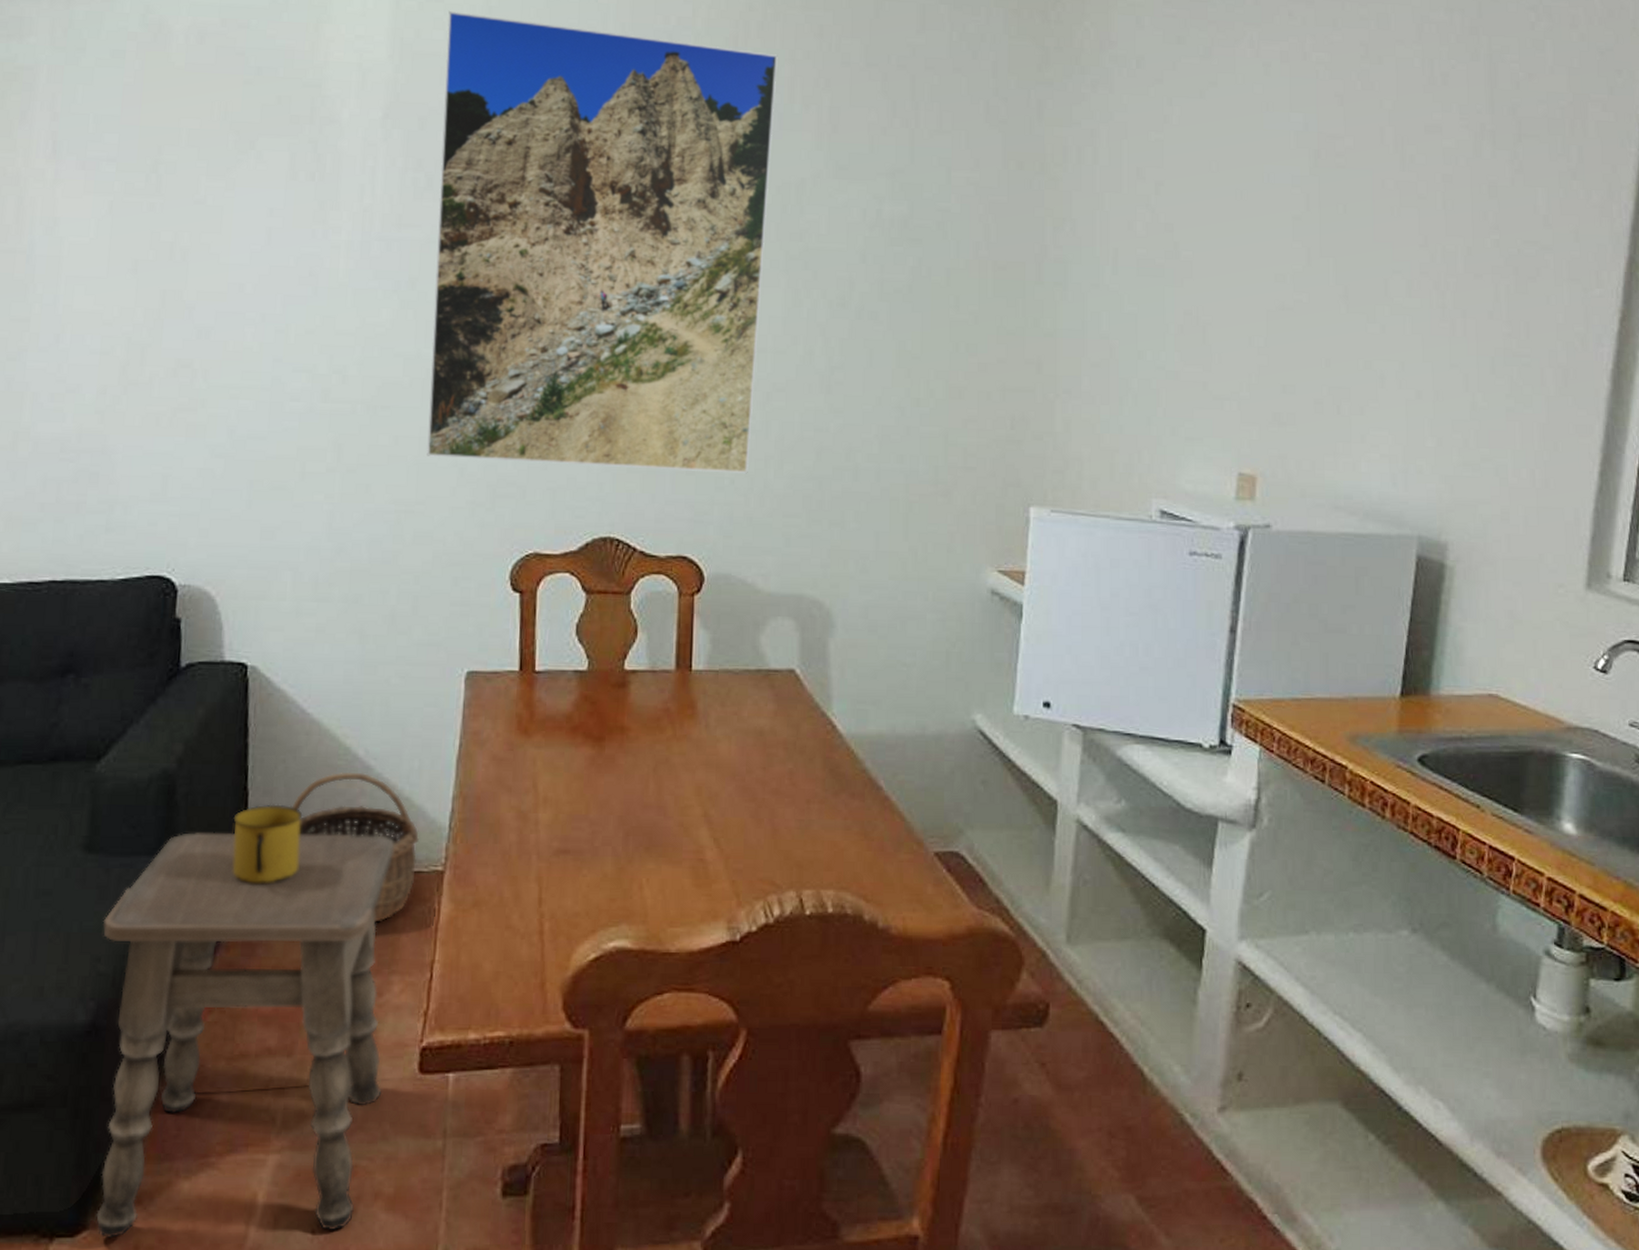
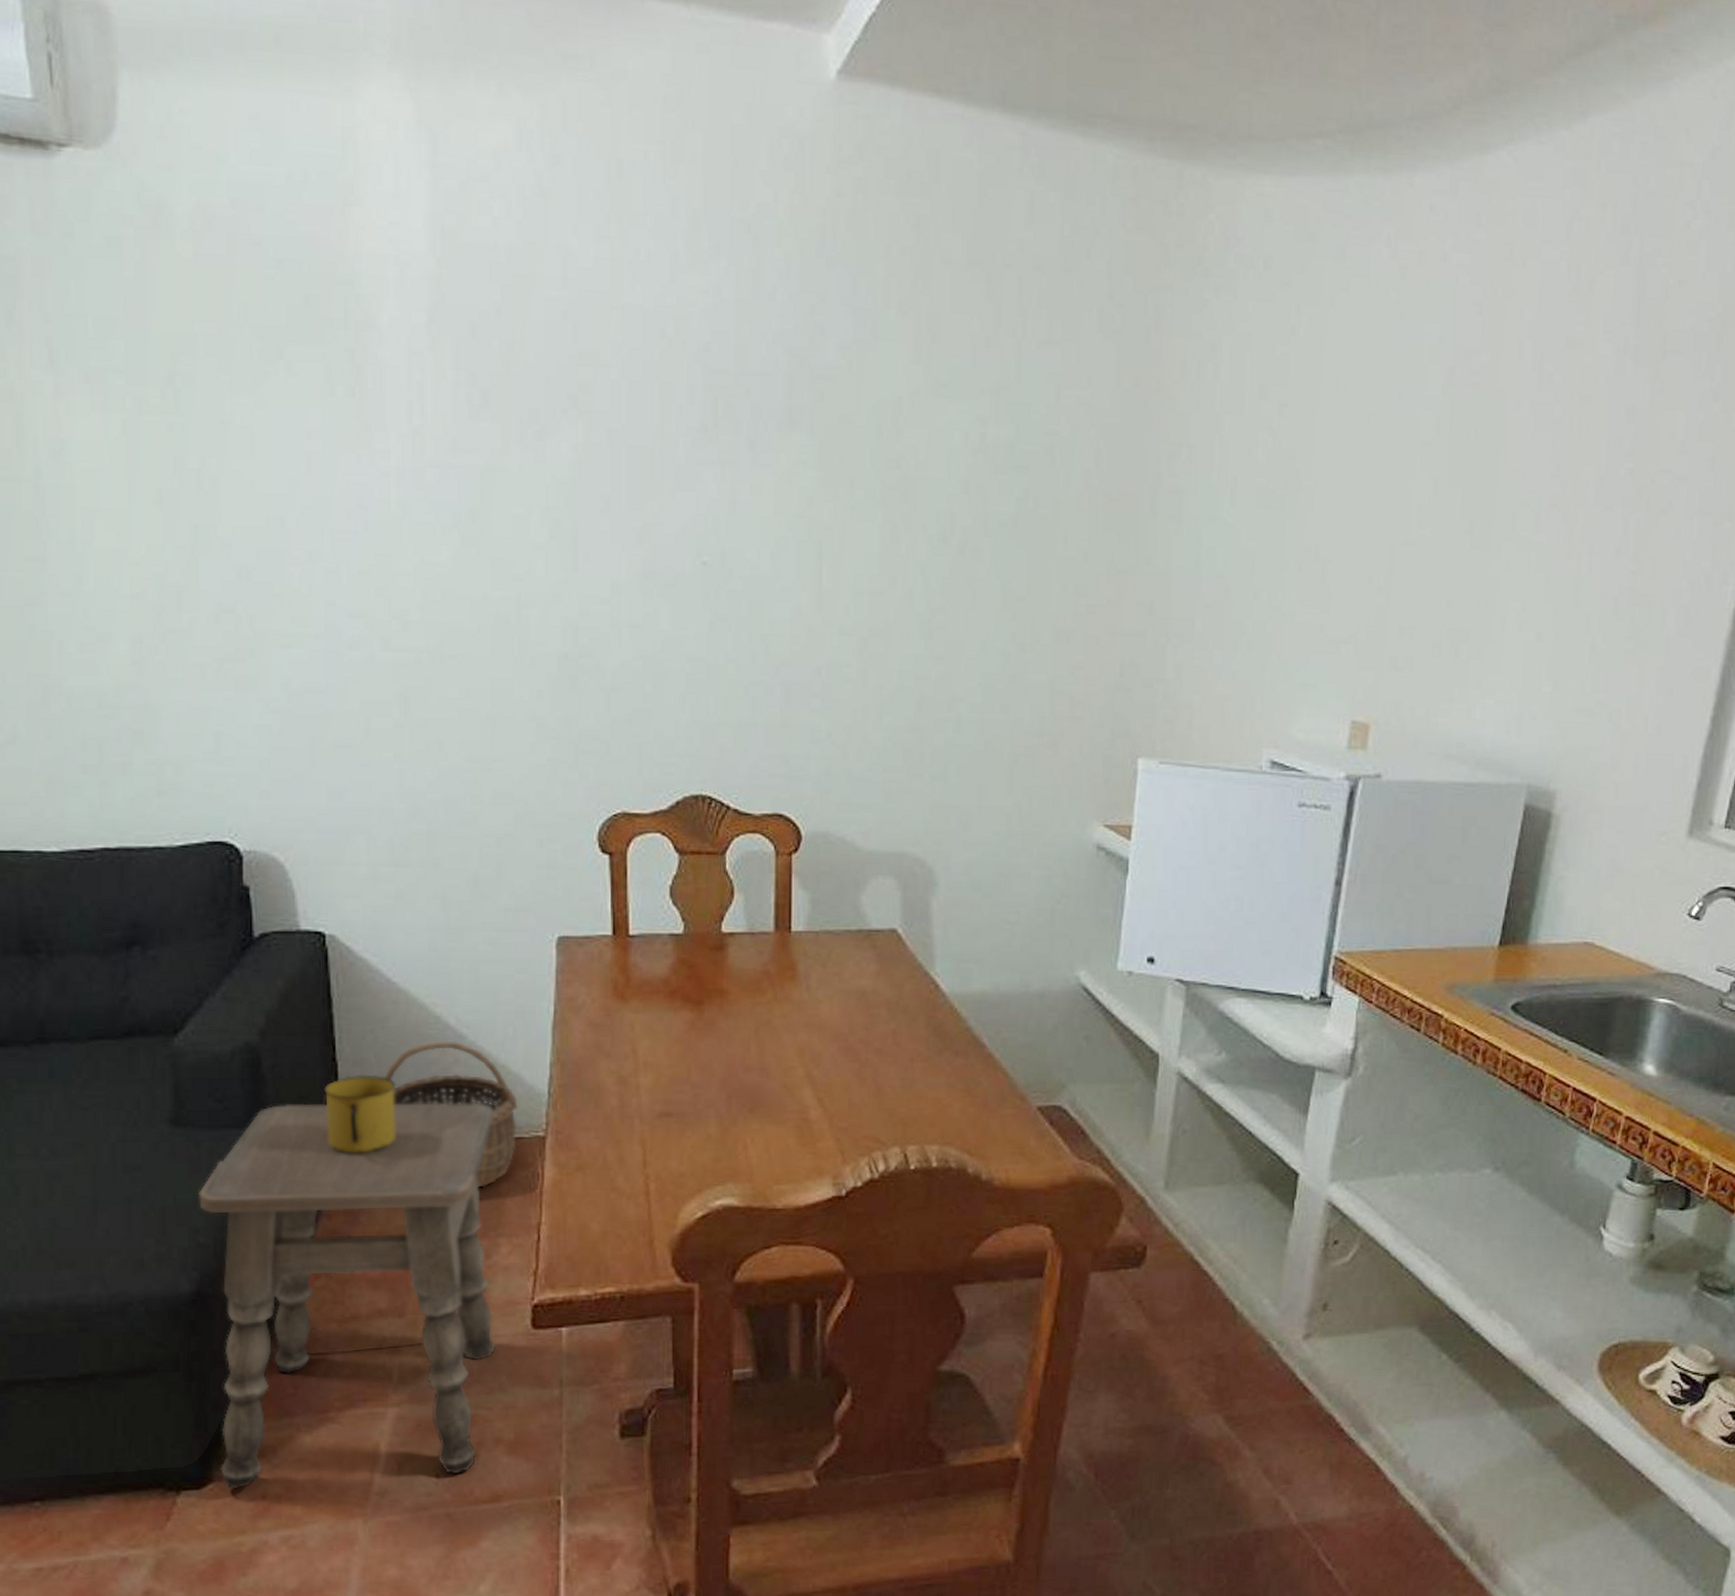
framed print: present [426,11,778,474] -> none [493,193,871,726]

